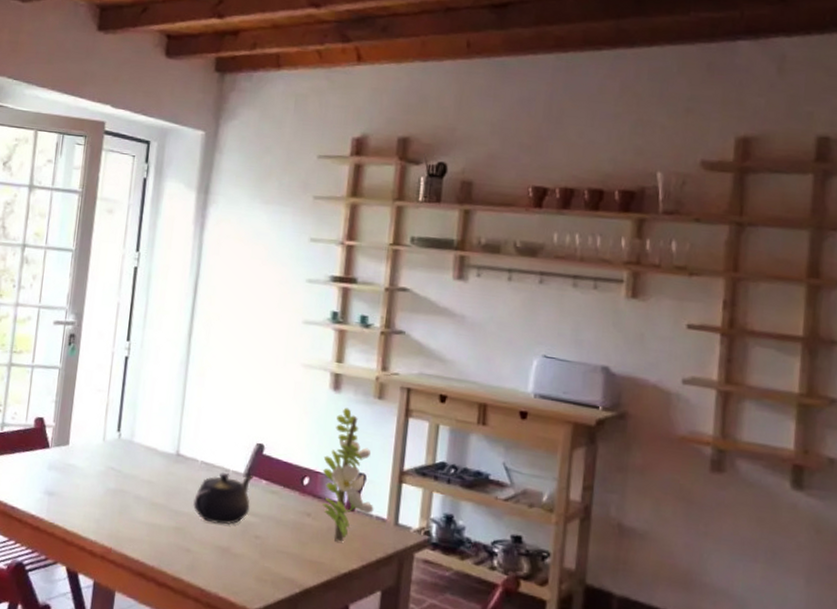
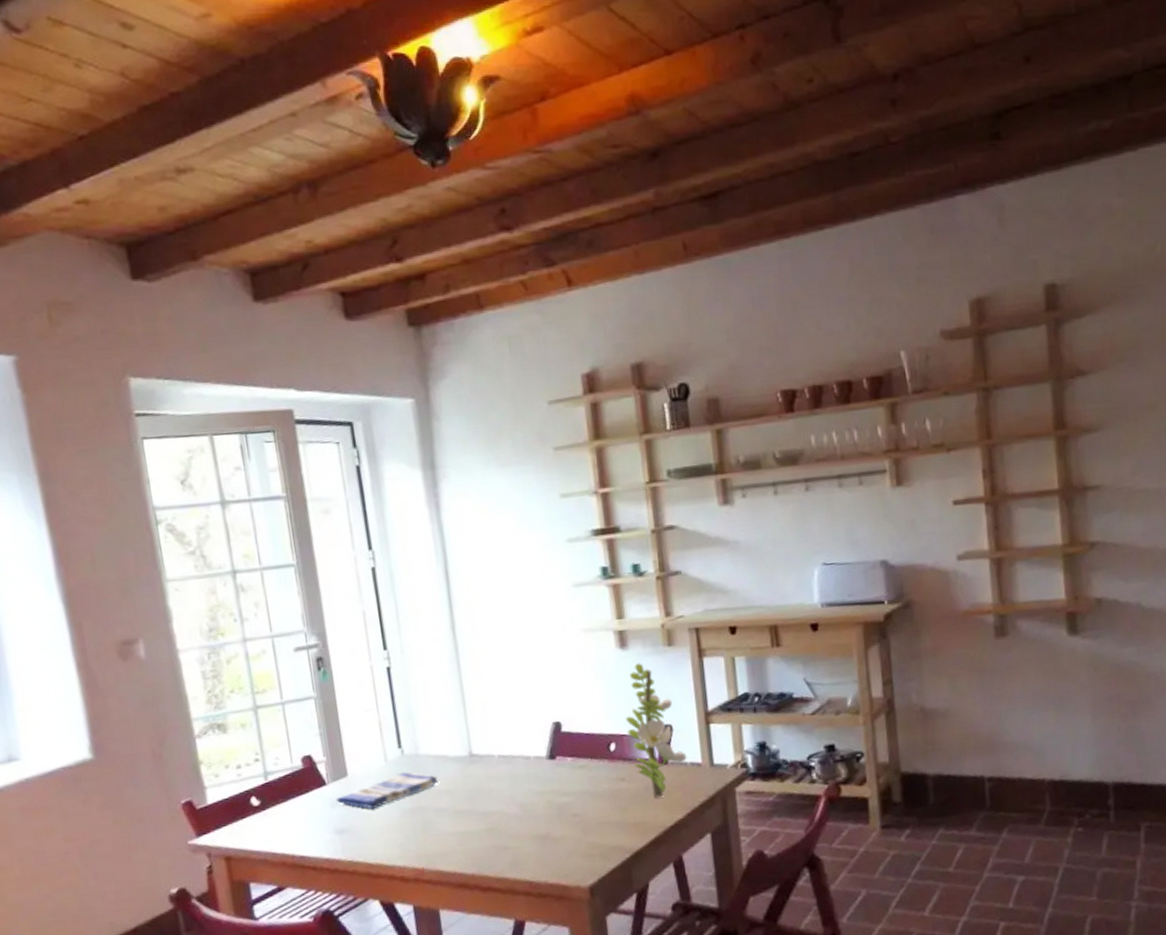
dish towel: none [53,454,144,481] -> present [336,771,438,809]
teapot: present [193,471,253,525] -> none [499,756,561,815]

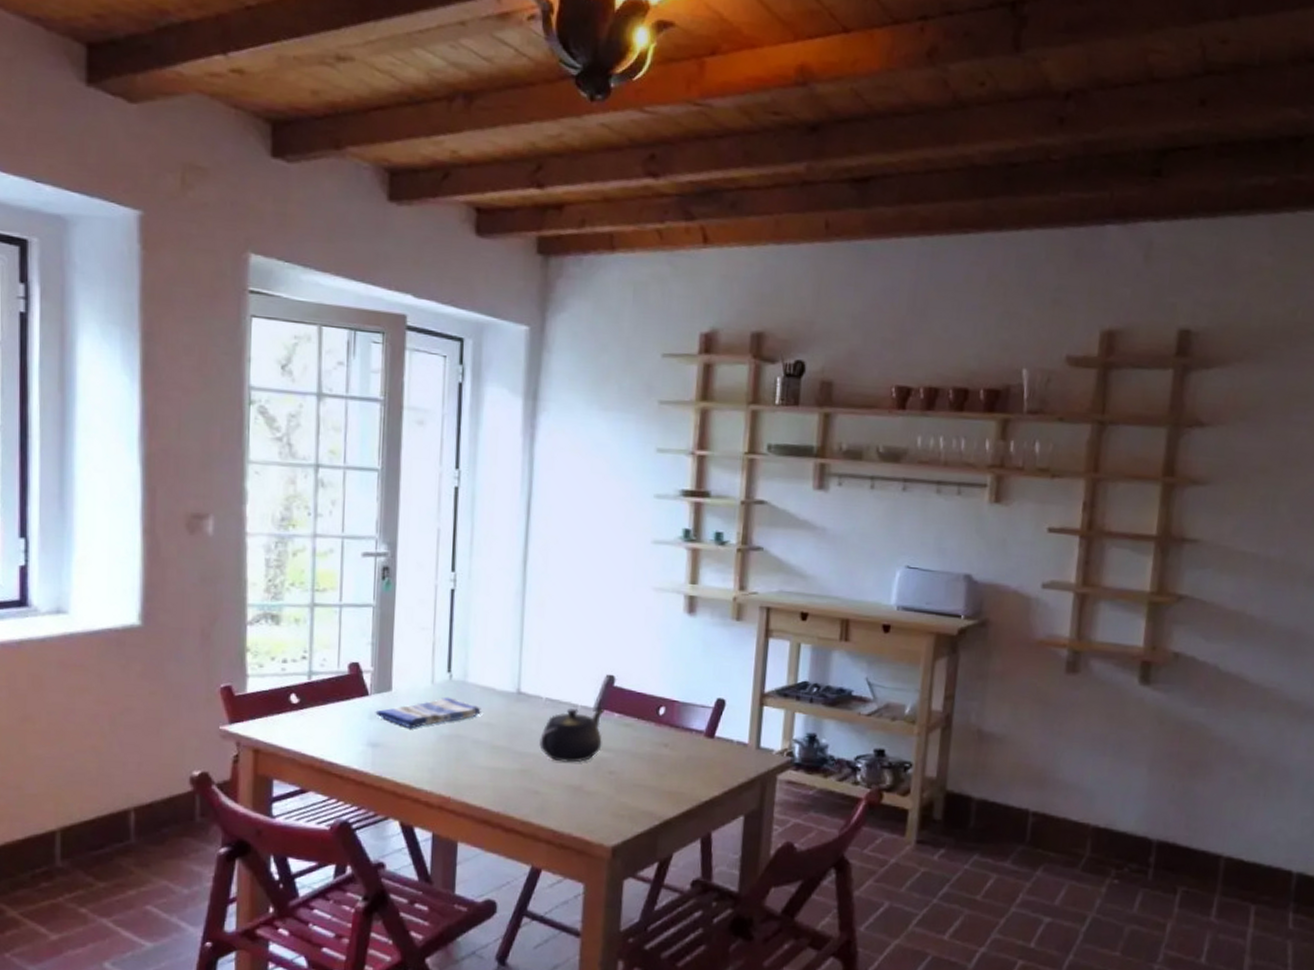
teapot: none [499,756,561,815] -> present [539,707,604,763]
flower: present [625,663,687,798] -> none [680,631,735,771]

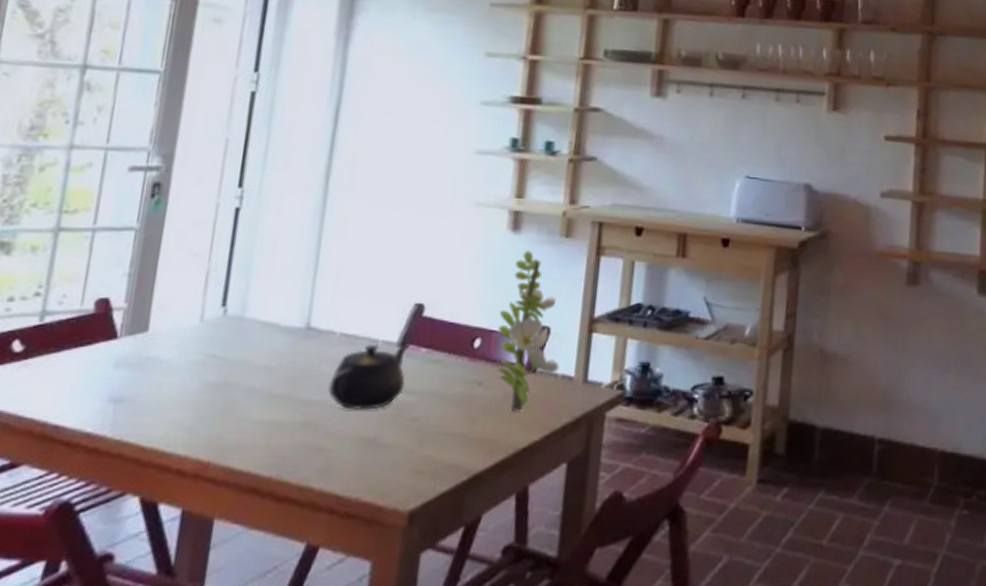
dish towel: present [375,696,481,728] -> none [123,336,260,377]
flower: none [680,631,735,771] -> present [497,250,560,411]

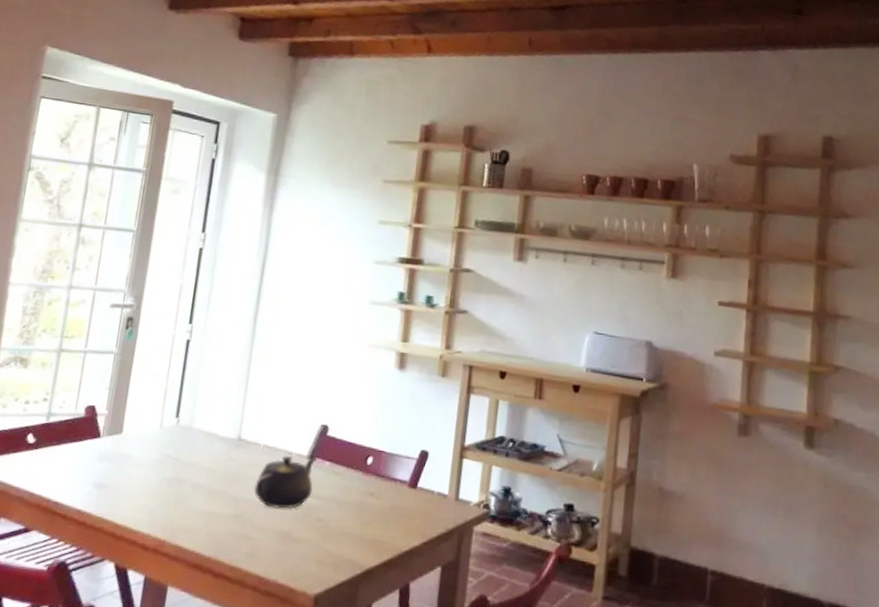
flower: present [497,250,560,411] -> none [385,386,436,520]

